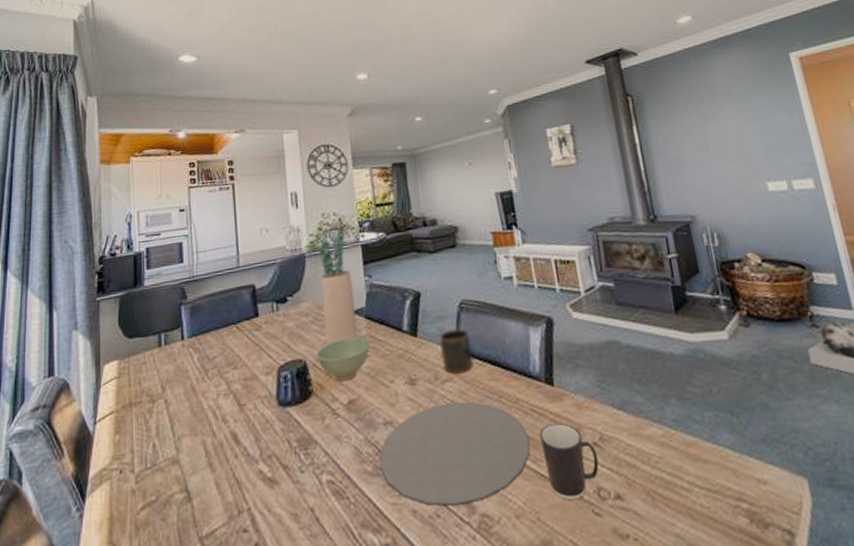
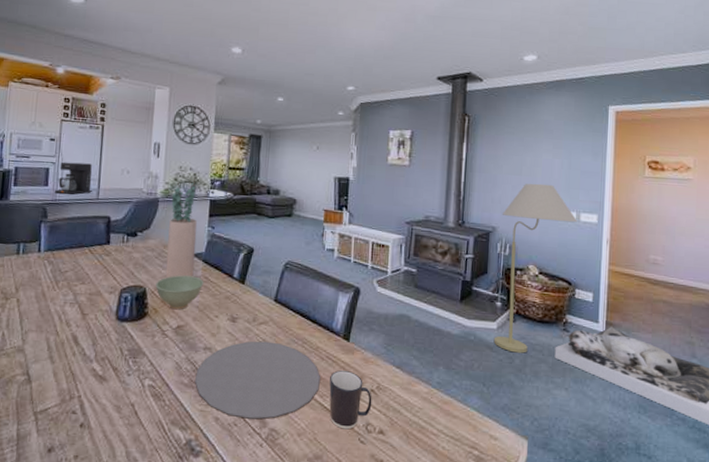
coffee maker: none [192,229,230,270] -> present [55,162,92,195]
mug: present [439,328,473,374] -> none [261,283,289,320]
floor lamp: none [698,154,791,366] -> present [493,183,577,353]

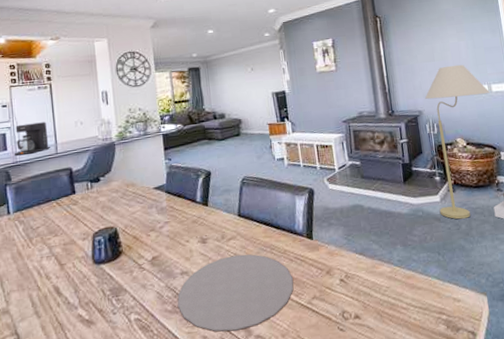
bowl: present [155,275,204,310] -> none [125,207,171,243]
vase: present [165,177,198,278] -> none [126,116,160,215]
mug: present [329,370,372,430] -> none [301,266,344,322]

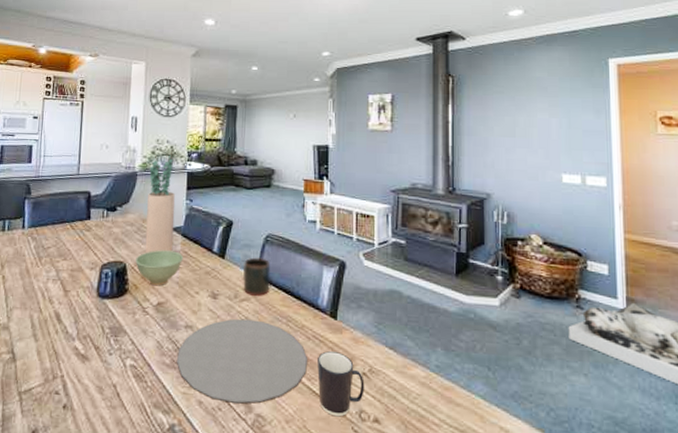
coffee maker: present [15,122,49,157] -> none [38,139,73,172]
bowl: none [125,207,171,243] -> present [135,250,184,286]
vase: none [126,116,160,215] -> present [145,150,176,253]
mug: none [226,198,252,234] -> present [242,257,271,296]
mug: none [301,266,344,322] -> present [317,351,365,417]
floor lamp: present [424,64,490,219] -> none [496,145,583,334]

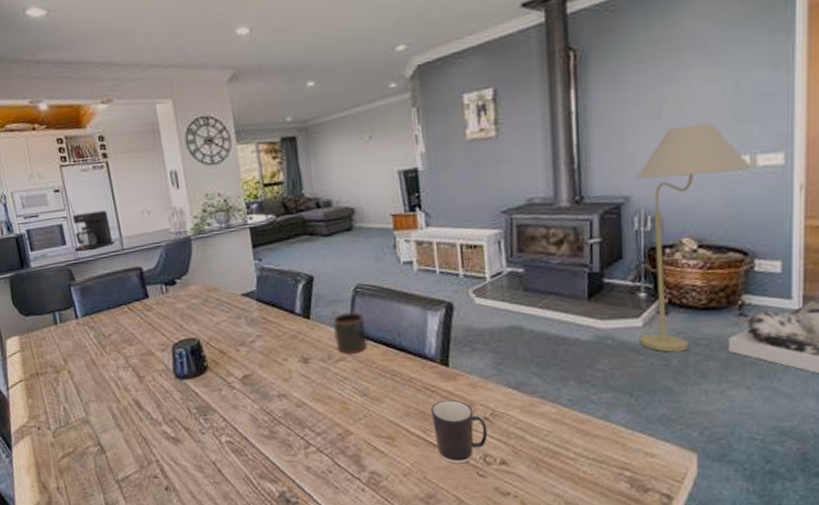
coffee maker: none [38,139,73,172] -> present [72,210,114,252]
bowl: present [135,250,184,286] -> none [209,318,263,359]
vase: present [145,150,176,253] -> none [204,204,250,325]
placemat: present [177,319,307,404] -> none [275,379,421,464]
floor lamp: none [496,145,583,334] -> present [636,122,752,352]

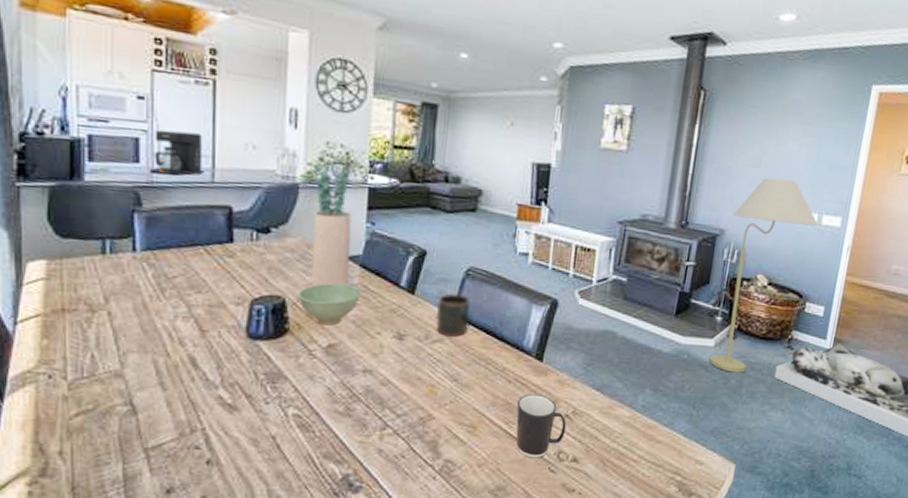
vase: none [204,204,250,325] -> present [310,157,353,287]
bowl: none [209,318,263,359] -> present [298,283,362,326]

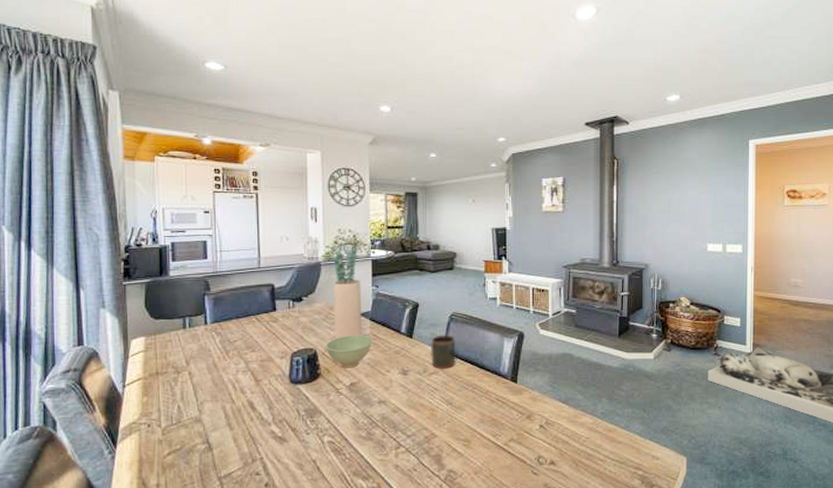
coffee maker: present [150,130,203,177] -> none [215,233,252,266]
mug: present [515,394,567,458] -> none [501,410,542,464]
floor lamp: present [709,178,818,373] -> none [651,219,723,379]

